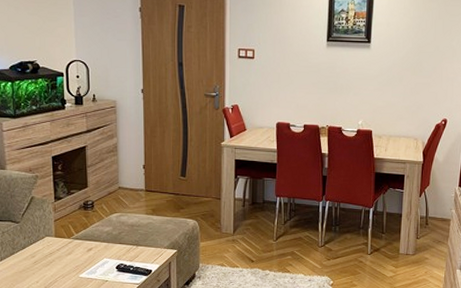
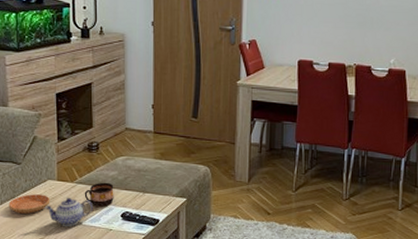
saucer: none [8,250,49,269] -> present [8,194,50,214]
teapot: none [43,252,89,279] -> present [44,197,93,226]
cup: none [81,237,109,260] -> present [84,182,114,207]

